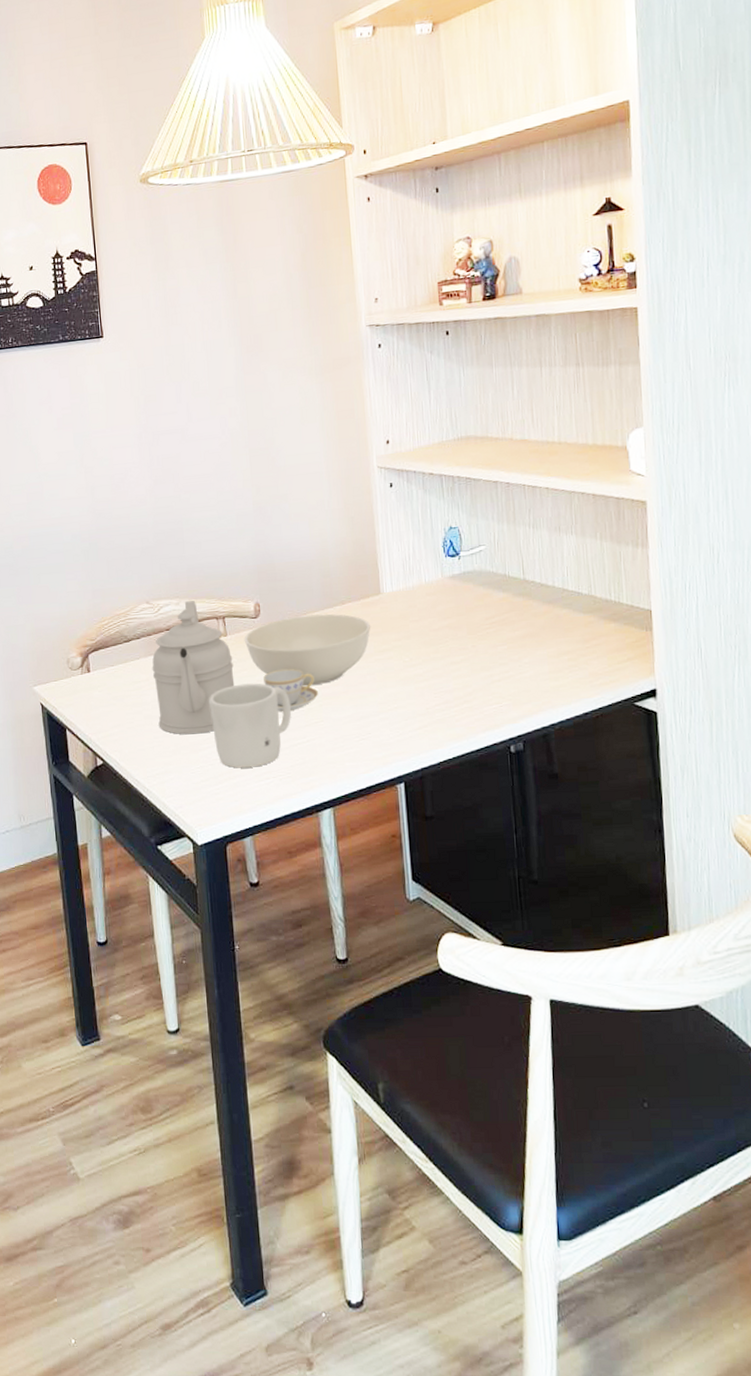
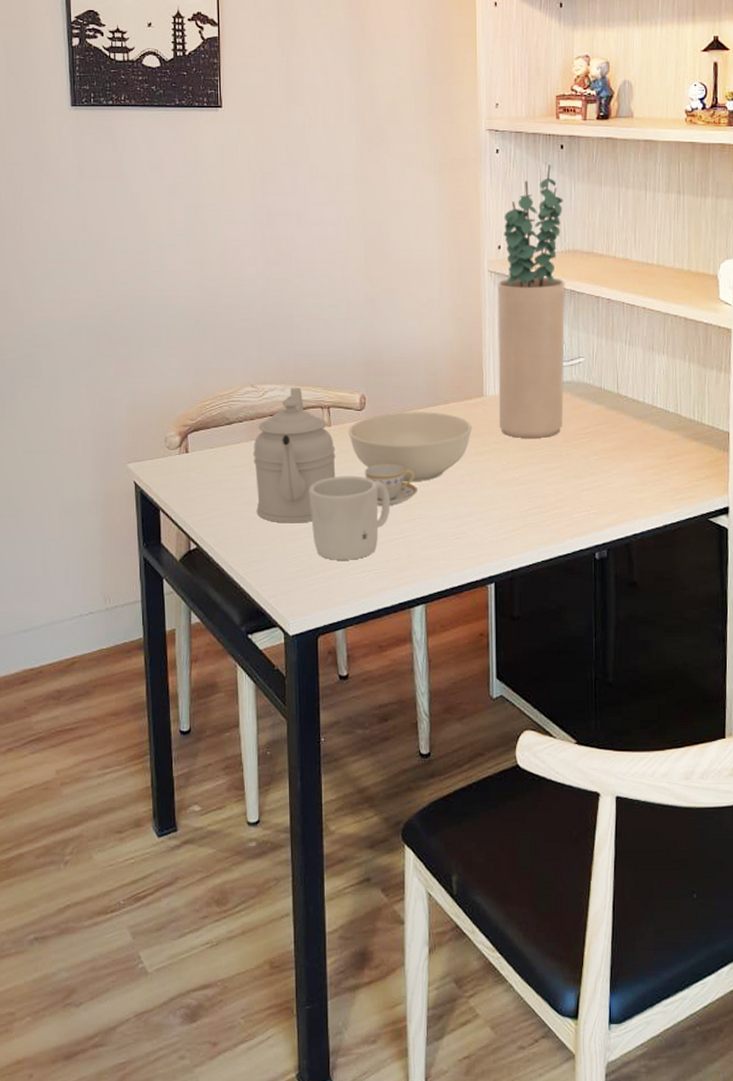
vase: none [388,353,467,633] -> present [498,165,565,438]

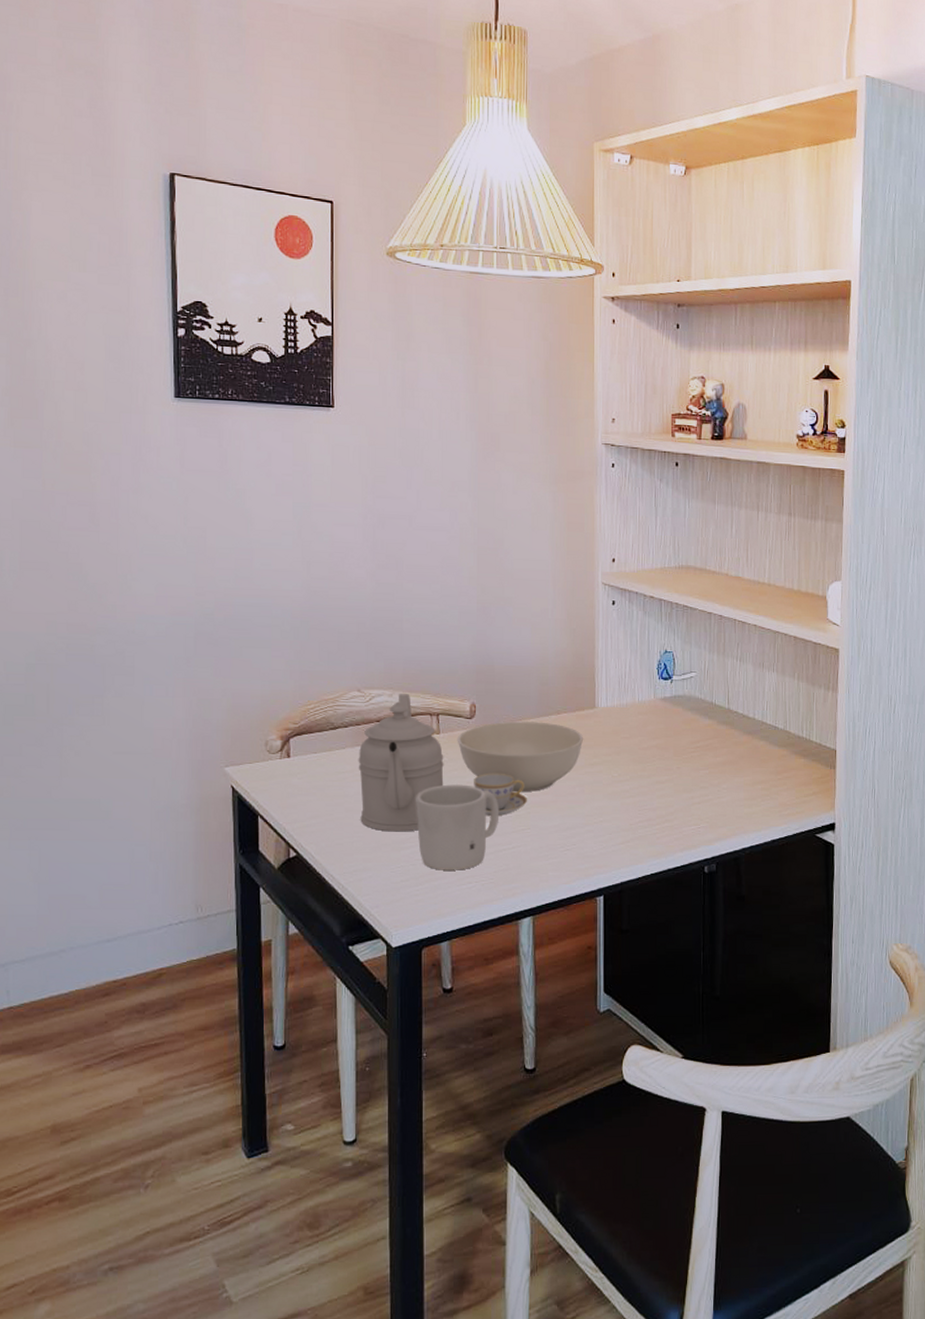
vase: present [498,165,565,438] -> none [610,481,678,751]

